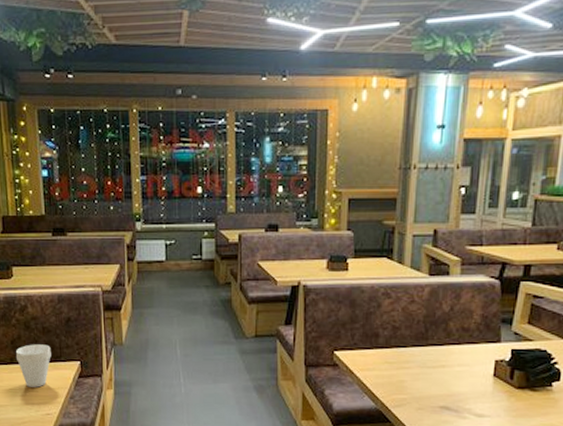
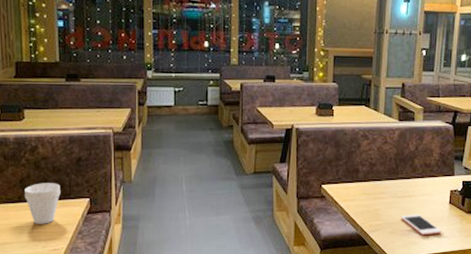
cell phone: none [431,387,484,414] -> present [401,213,442,236]

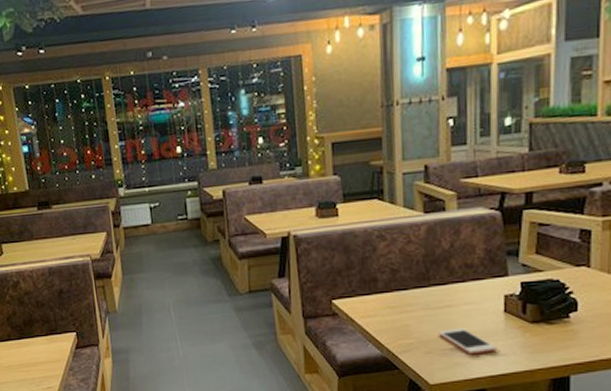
cup: present [23,183,61,224] -> none [11,318,47,362]

